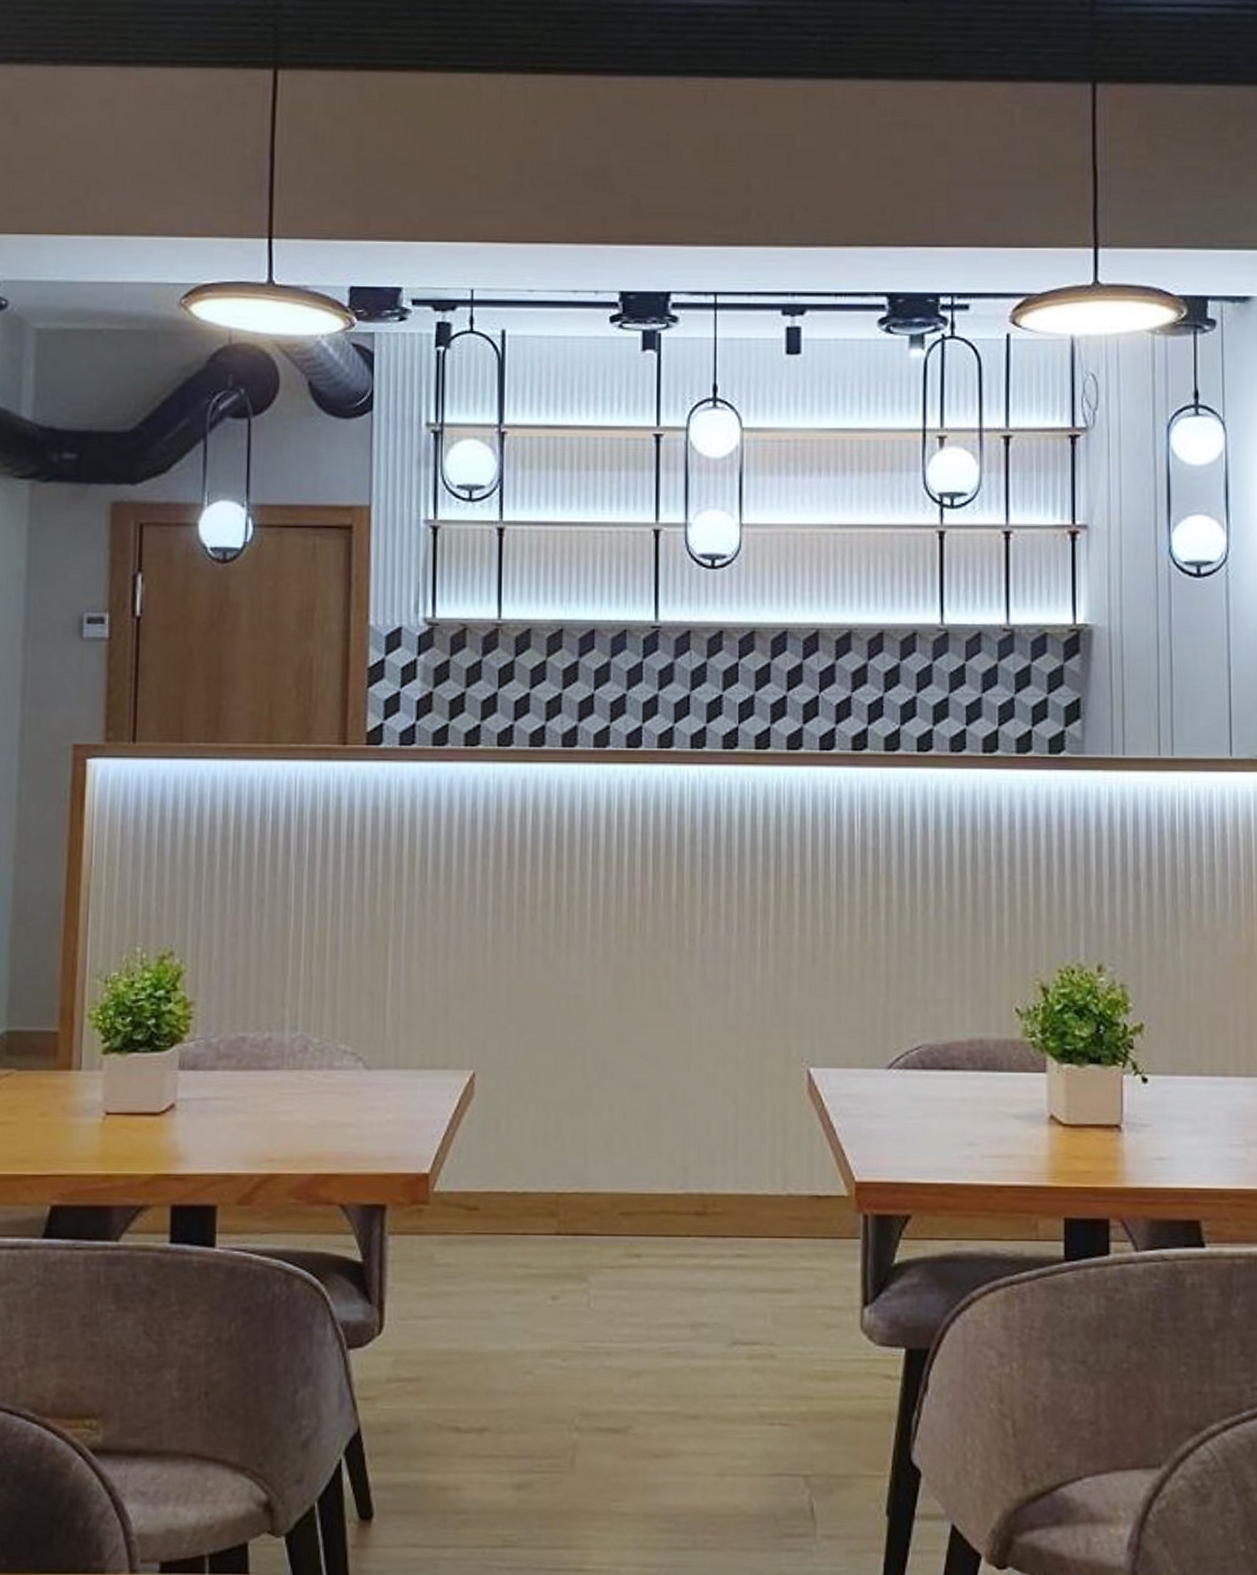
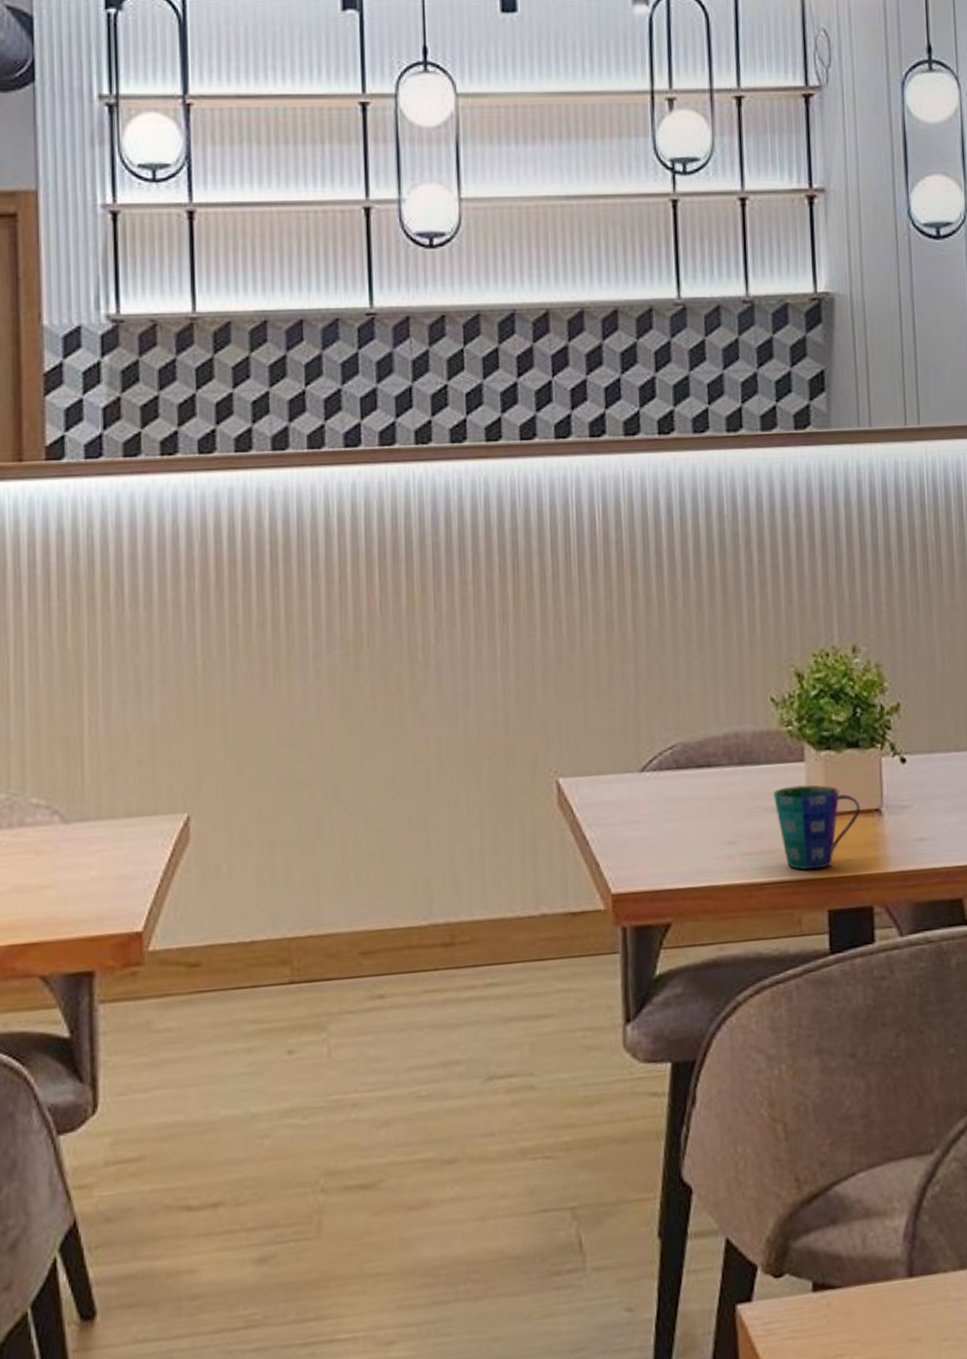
cup: none [1015,1094,1100,1178] -> present [774,784,861,871]

